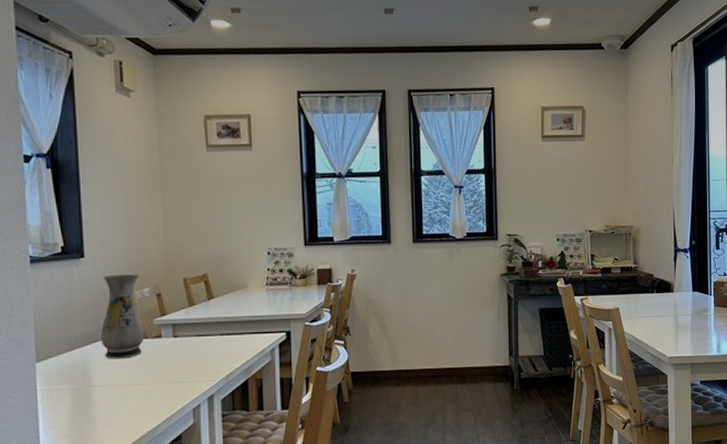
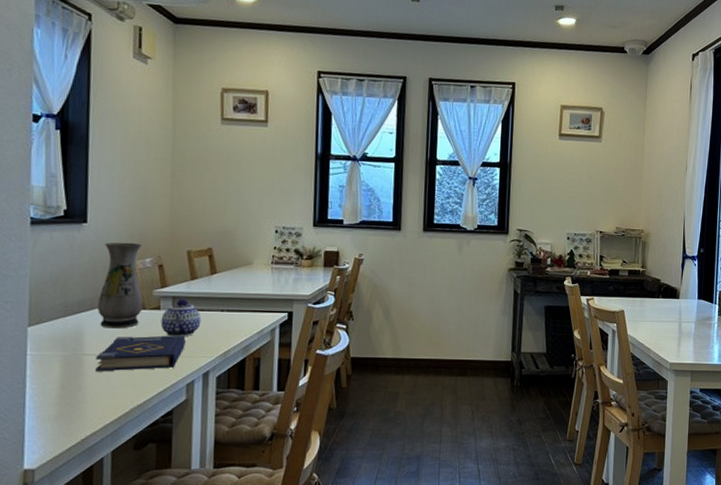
book: none [104,362,189,402] -> present [95,335,186,372]
teapot: none [163,325,202,364] -> present [161,298,202,337]

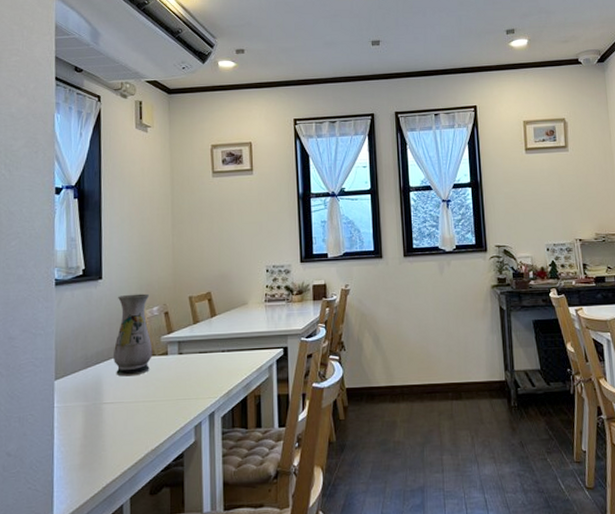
book: present [95,335,186,372] -> none [113,379,192,419]
teapot: present [161,298,202,337] -> none [169,342,205,380]

